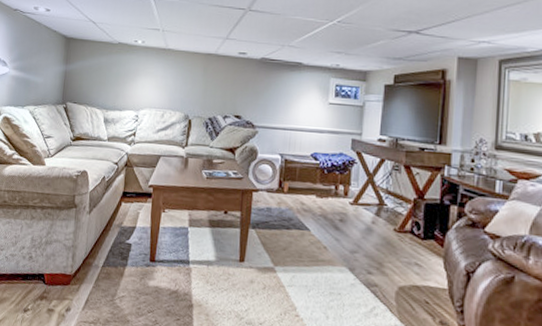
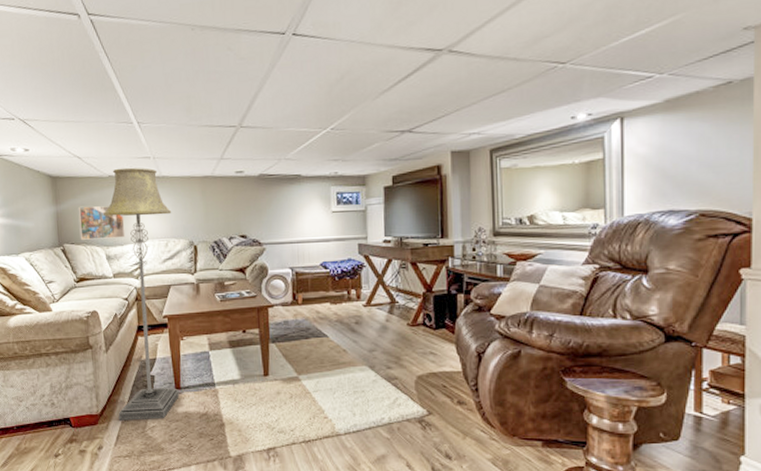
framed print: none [84,68,127,104] -> present [79,206,125,240]
floor lamp: none [90,36,172,290] -> present [103,167,179,421]

